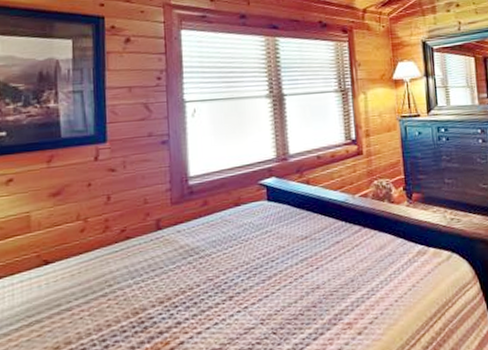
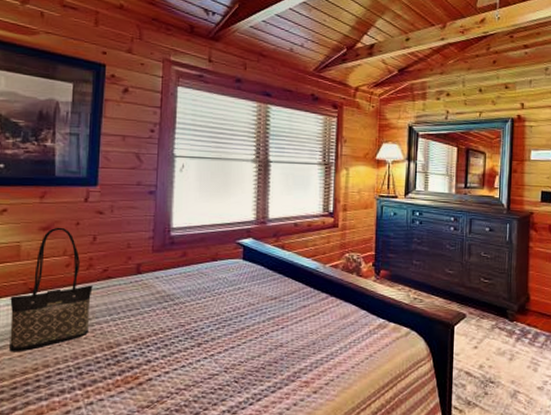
tote bag: none [23,190,111,333] -> present [9,227,93,352]

